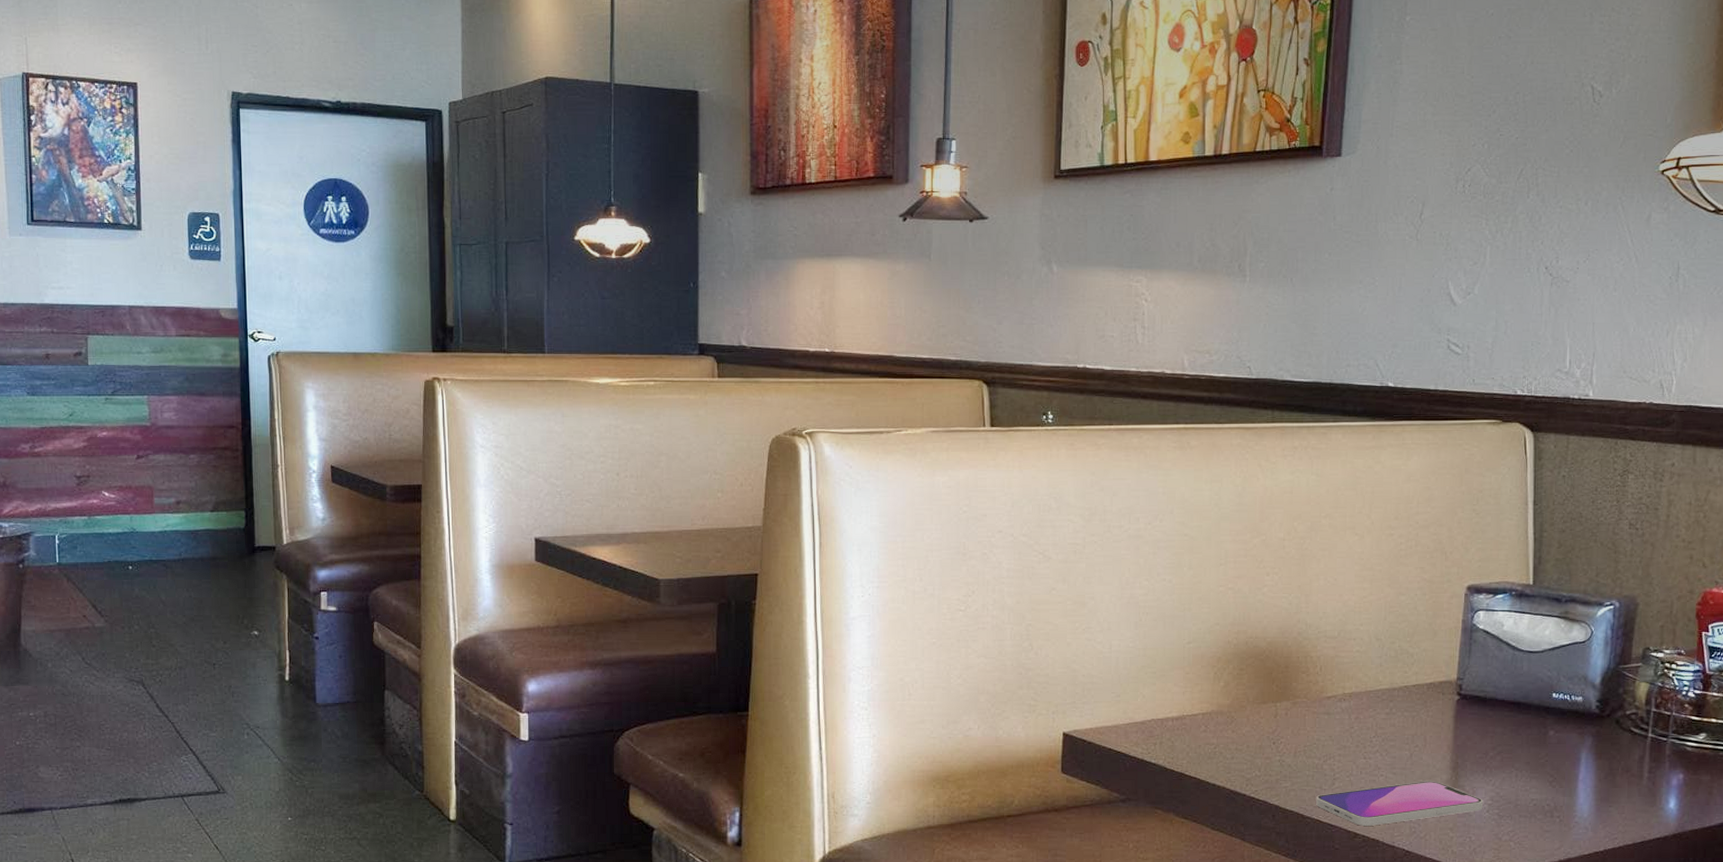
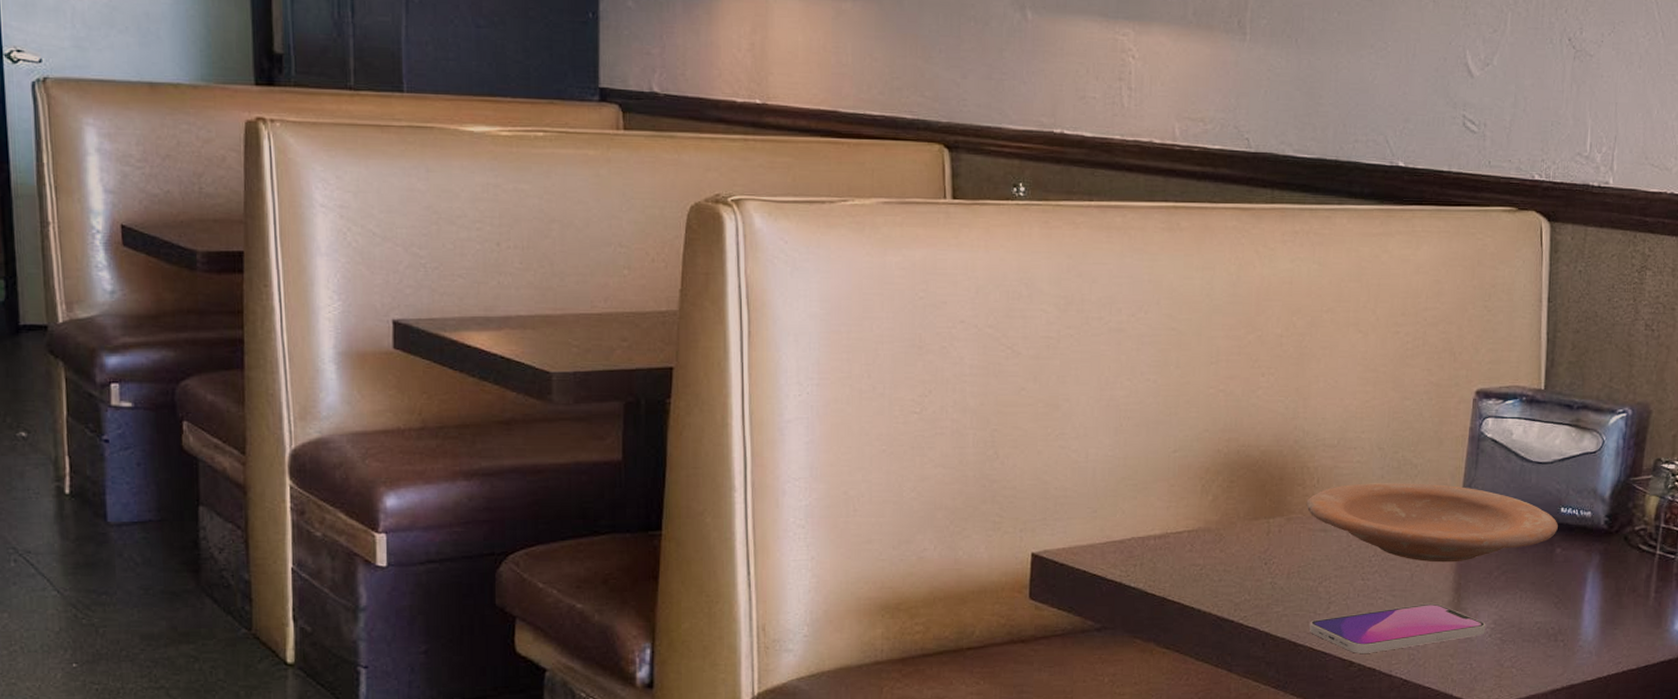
plate: none [1310,671,1550,743] -> present [1306,483,1558,563]

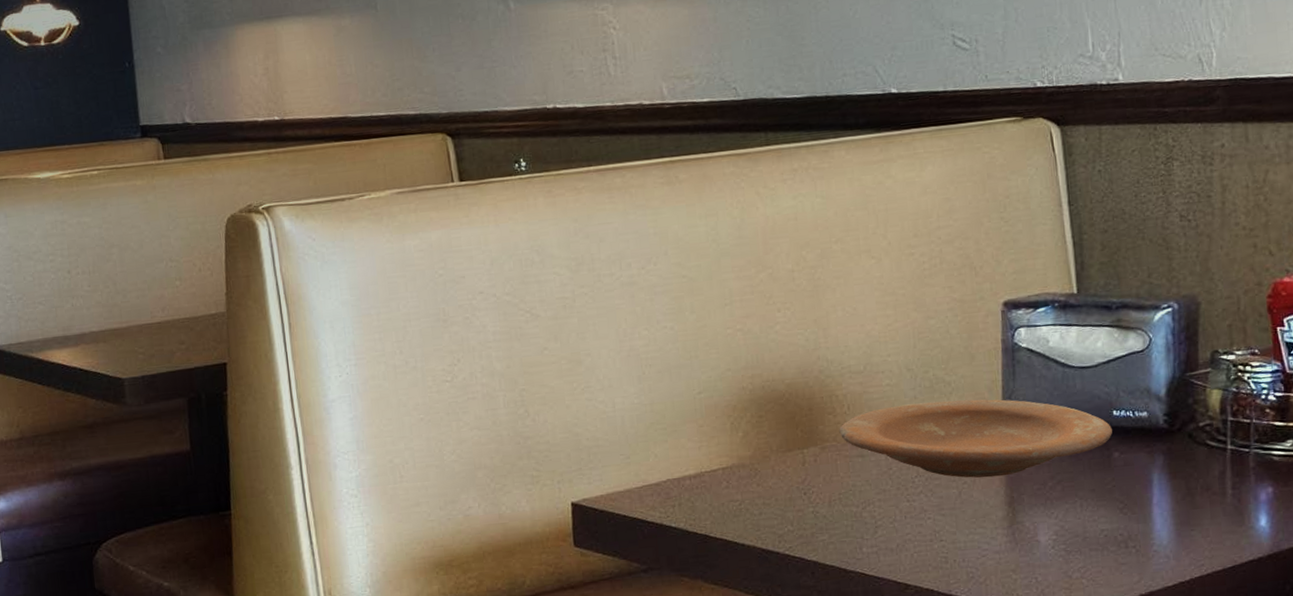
smartphone: present [1310,603,1486,654] -> none [858,519,1047,576]

